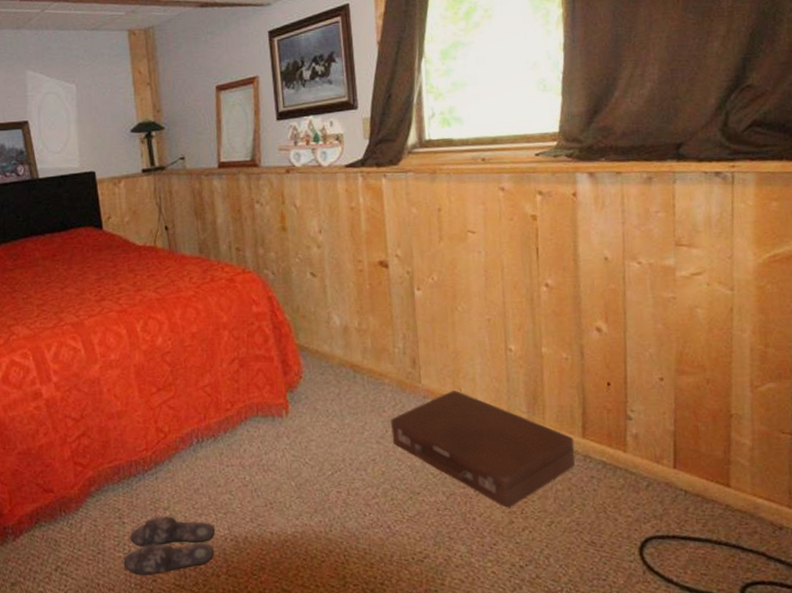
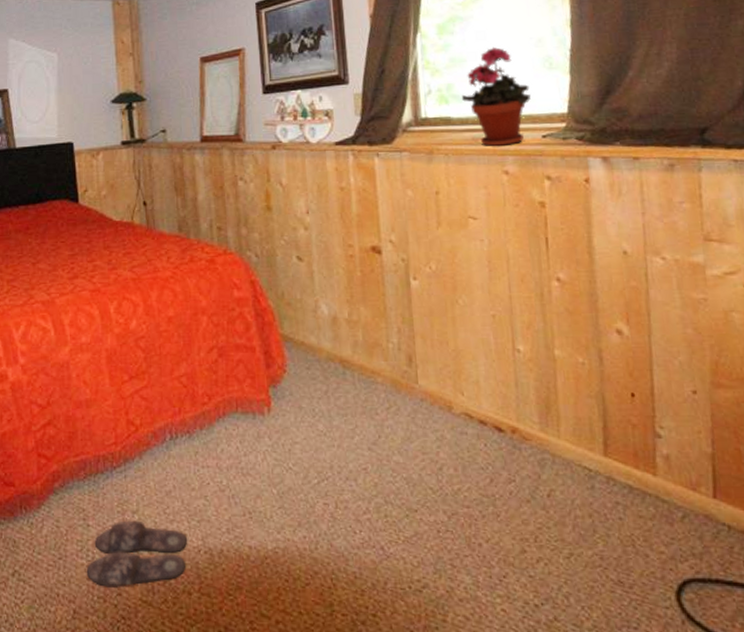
briefcase: present [391,390,575,507] -> none [384,394,597,533]
potted plant: none [462,70,526,166] -> present [461,46,531,147]

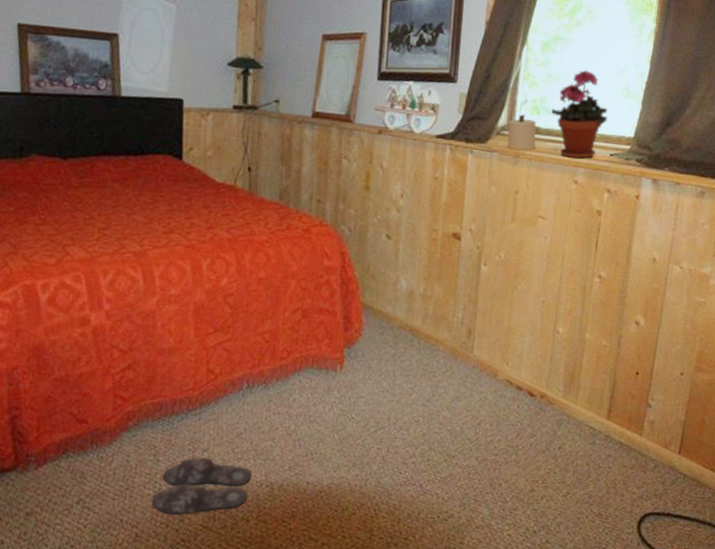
candle: none [413,106,450,147] -> present [507,114,536,151]

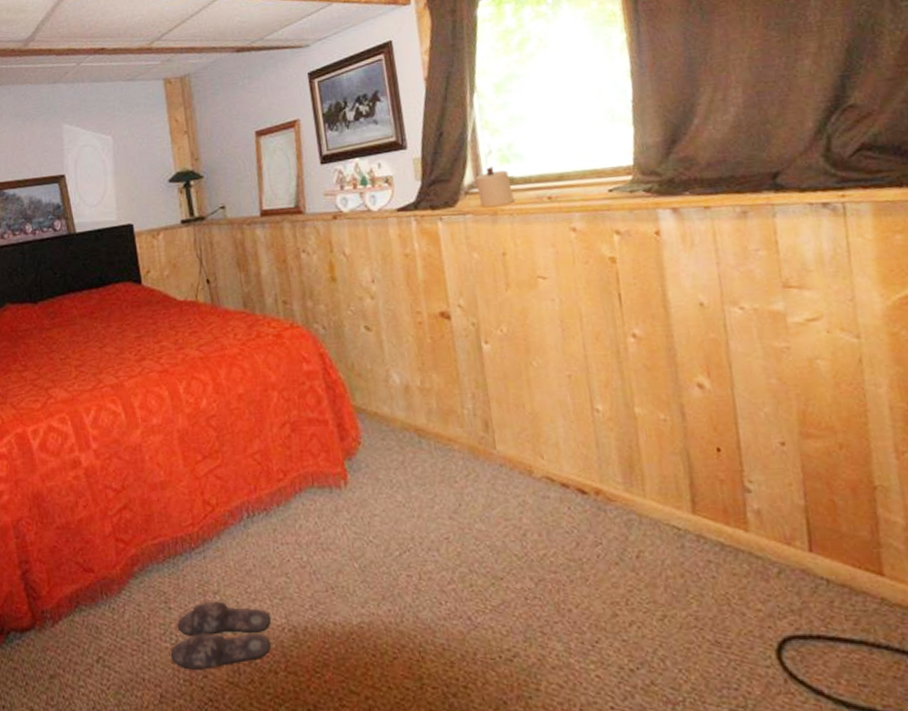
potted plant: present [551,69,608,159] -> none [523,102,594,205]

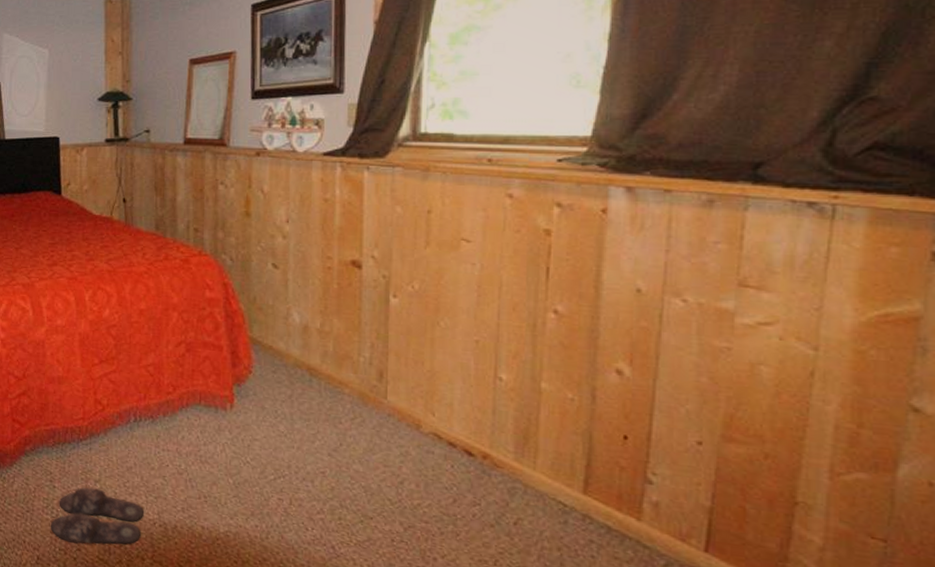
candle: present [474,166,514,208] -> none [411,121,450,163]

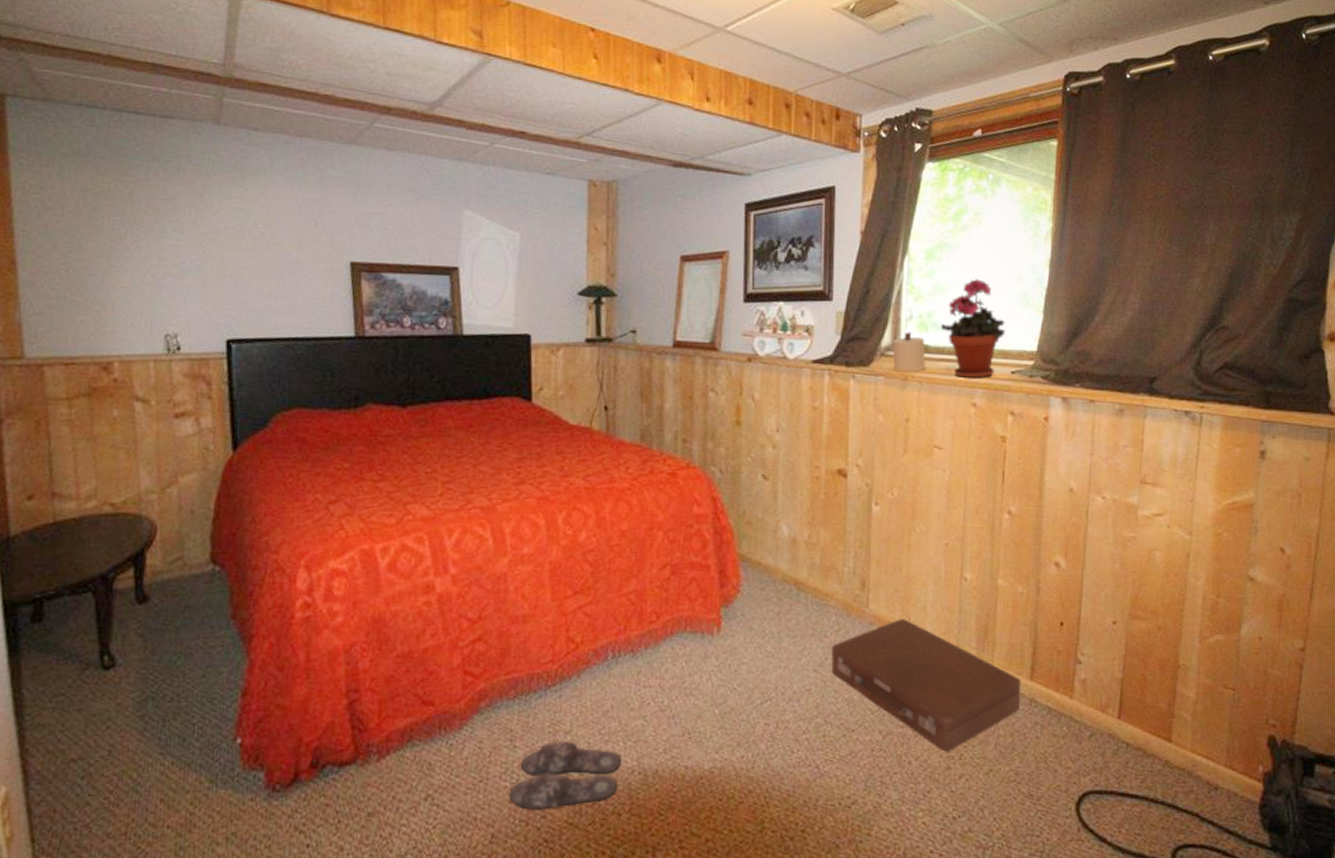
briefcase: none [347,413,572,555] -> present [831,619,1021,751]
candle: none [411,121,450,163] -> present [892,332,925,373]
potted plant: none [468,60,549,169] -> present [940,278,1005,379]

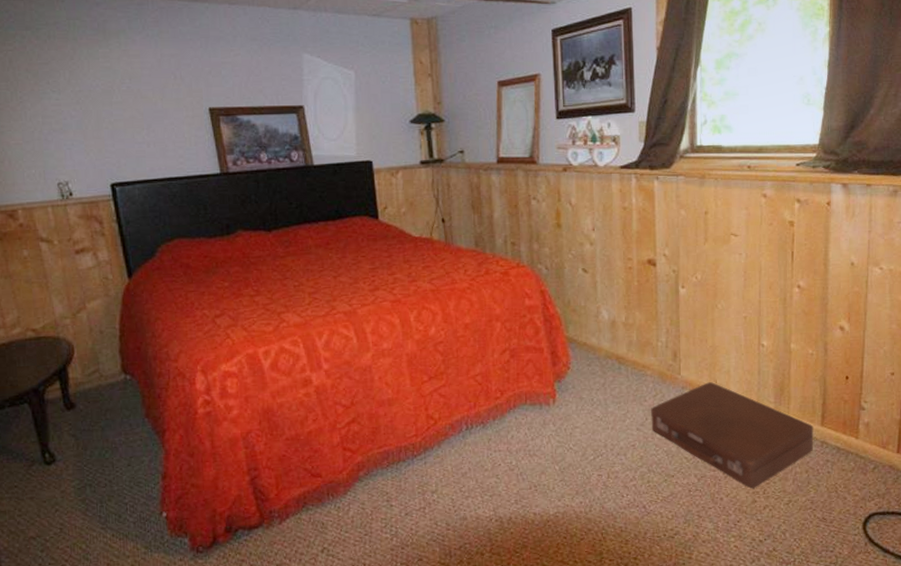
slippers: present [510,741,621,810] -> none [391,498,480,555]
candle: present [892,332,925,373] -> none [690,135,720,171]
potted plant: present [940,278,1005,379] -> none [732,82,790,173]

